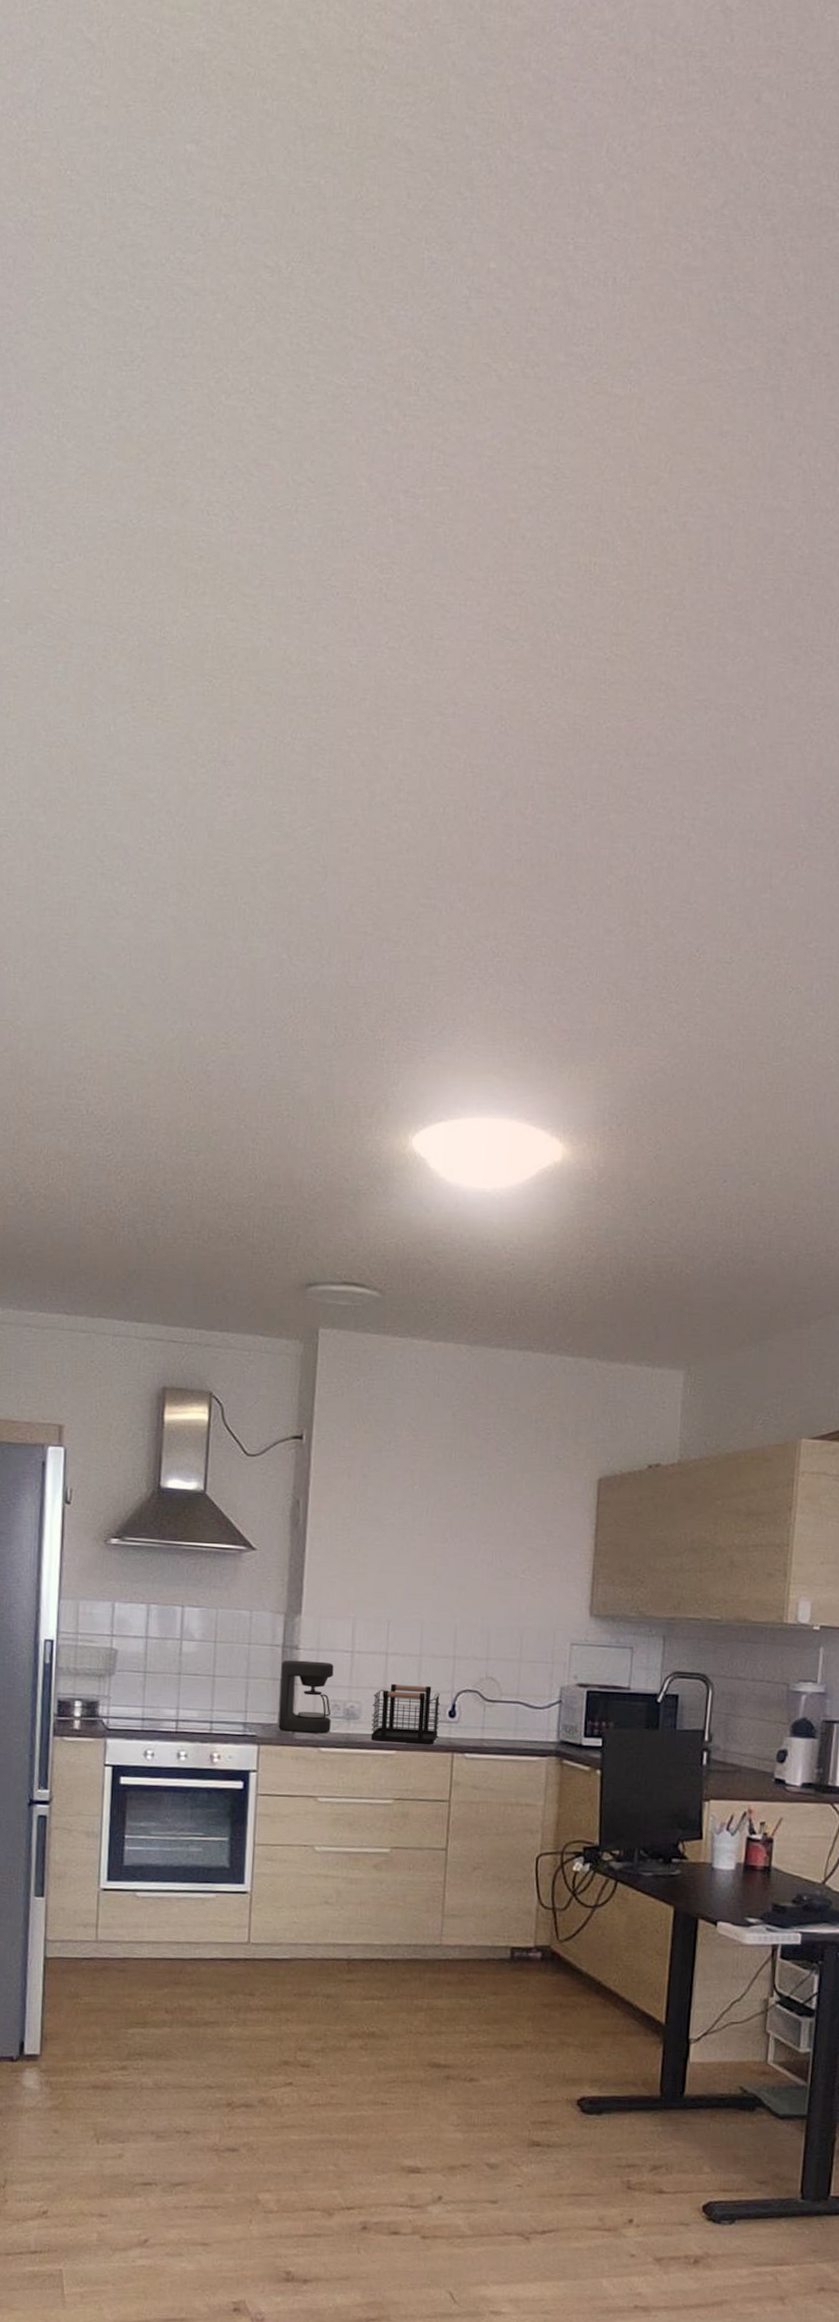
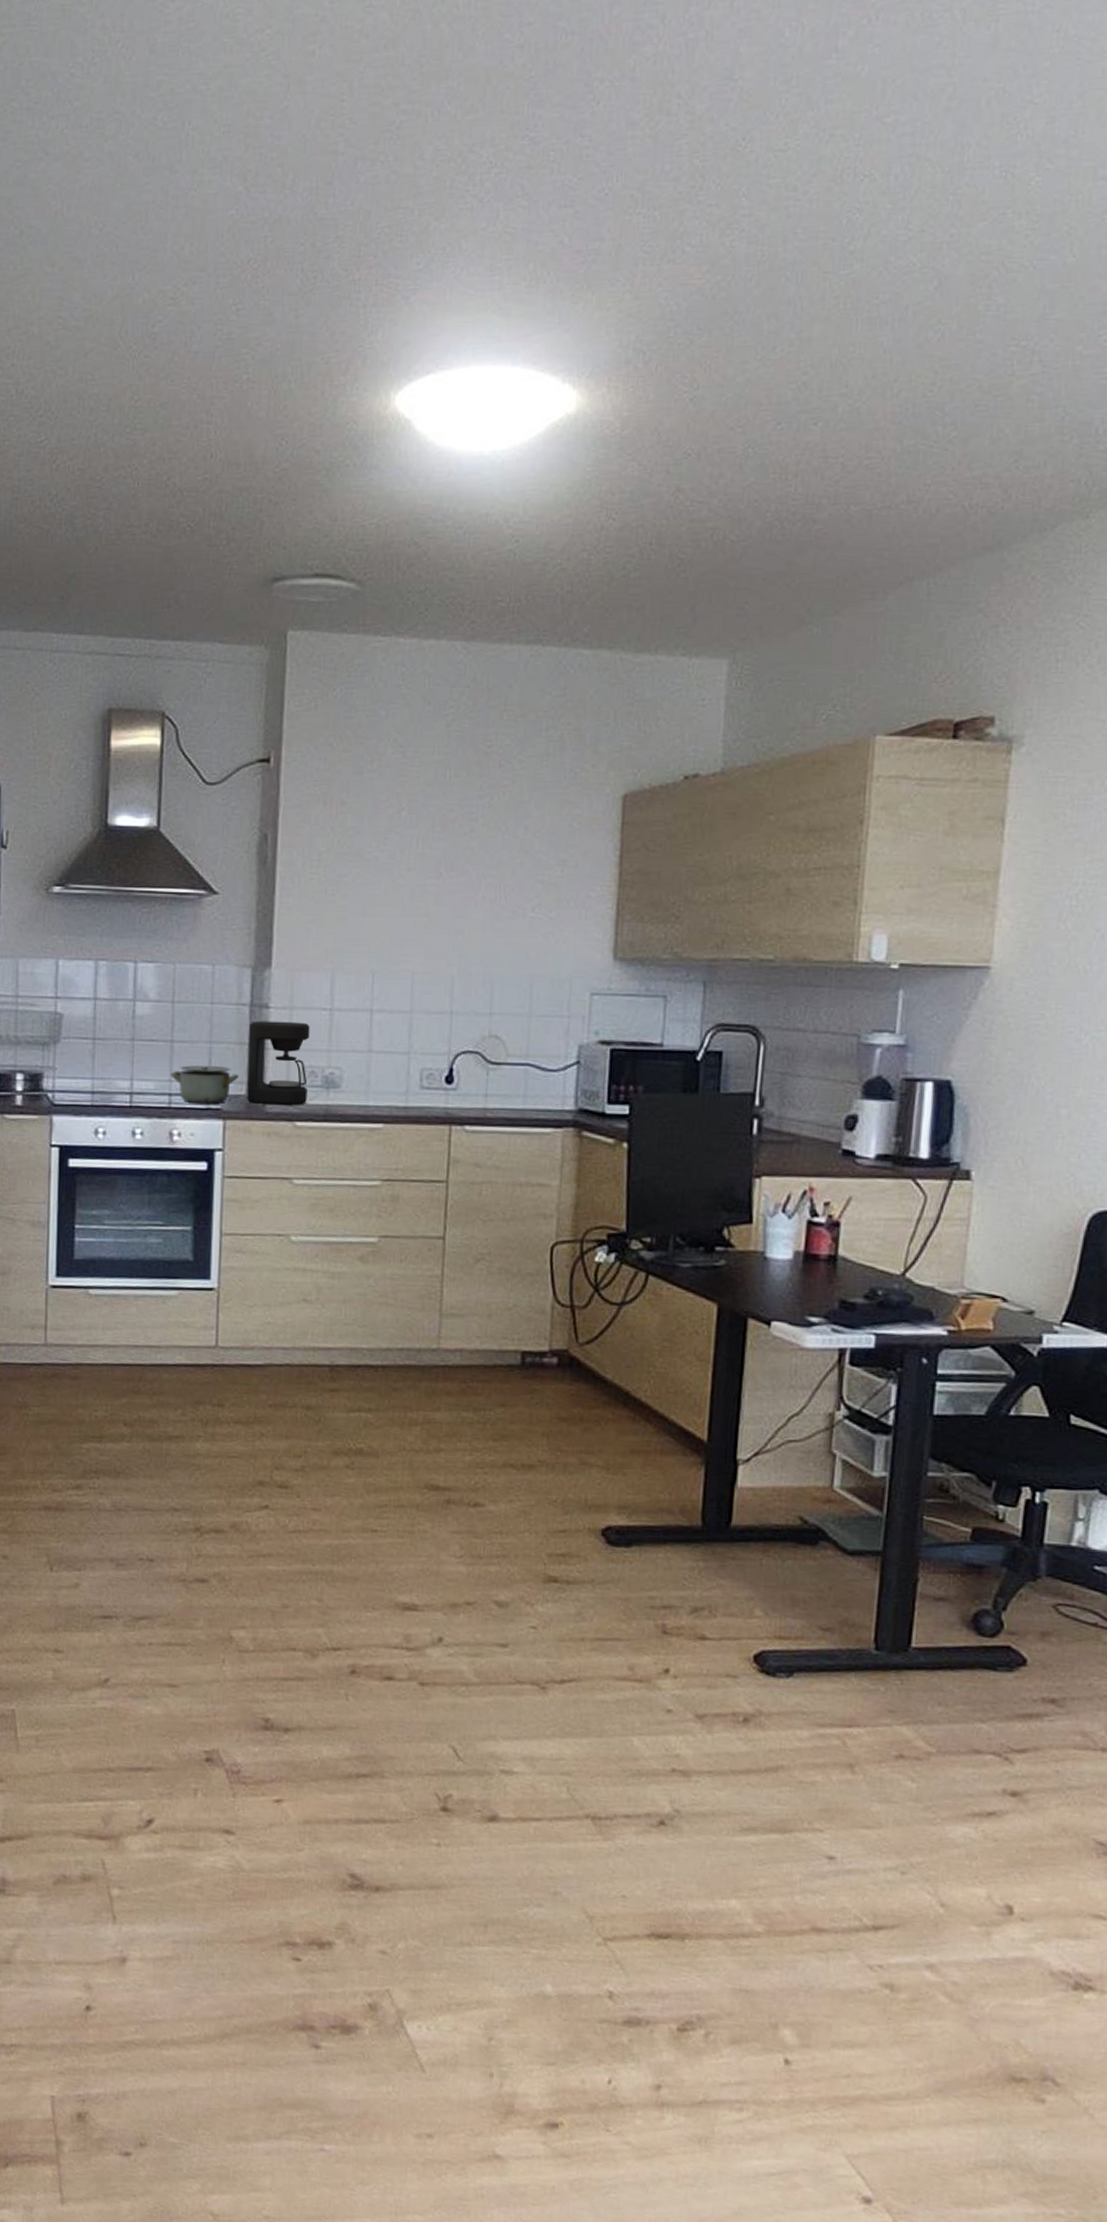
saucepan: none [212,1697,272,1731] -> present [171,1065,240,1104]
dish rack: present [370,1683,441,1744] -> none [354,1045,435,1116]

